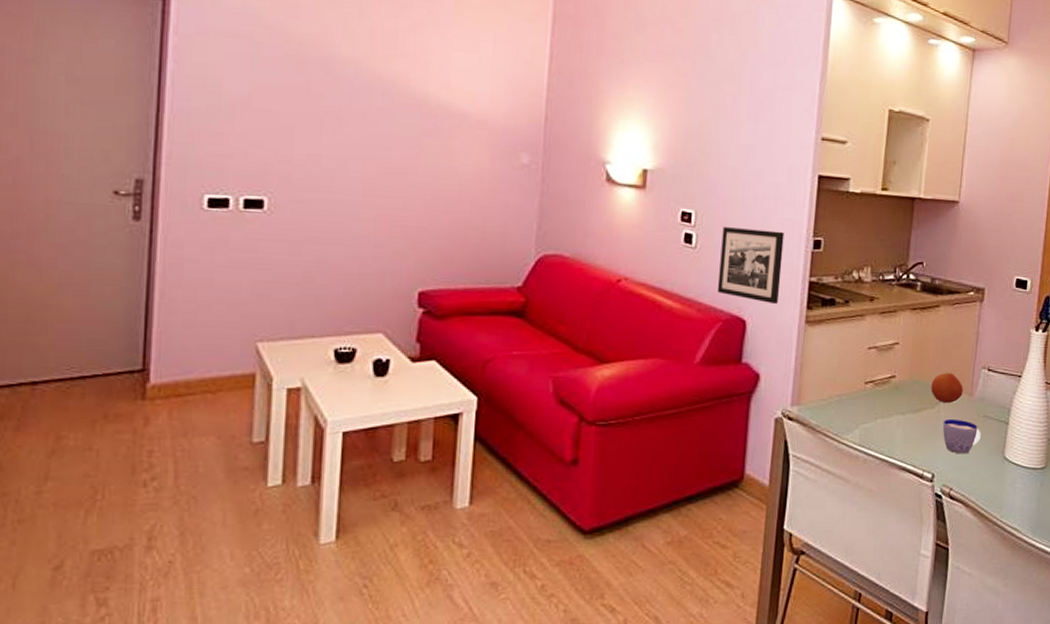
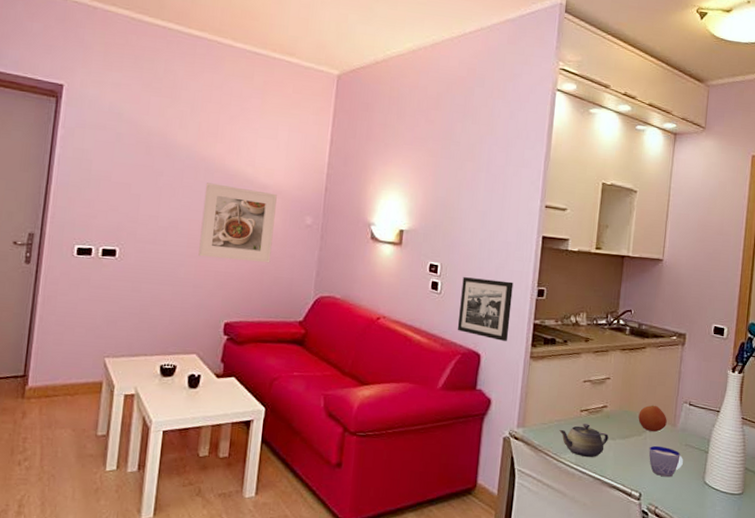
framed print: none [379,110,481,214] -> present [198,183,277,263]
teapot: none [841,398,898,437] -> present [559,424,609,458]

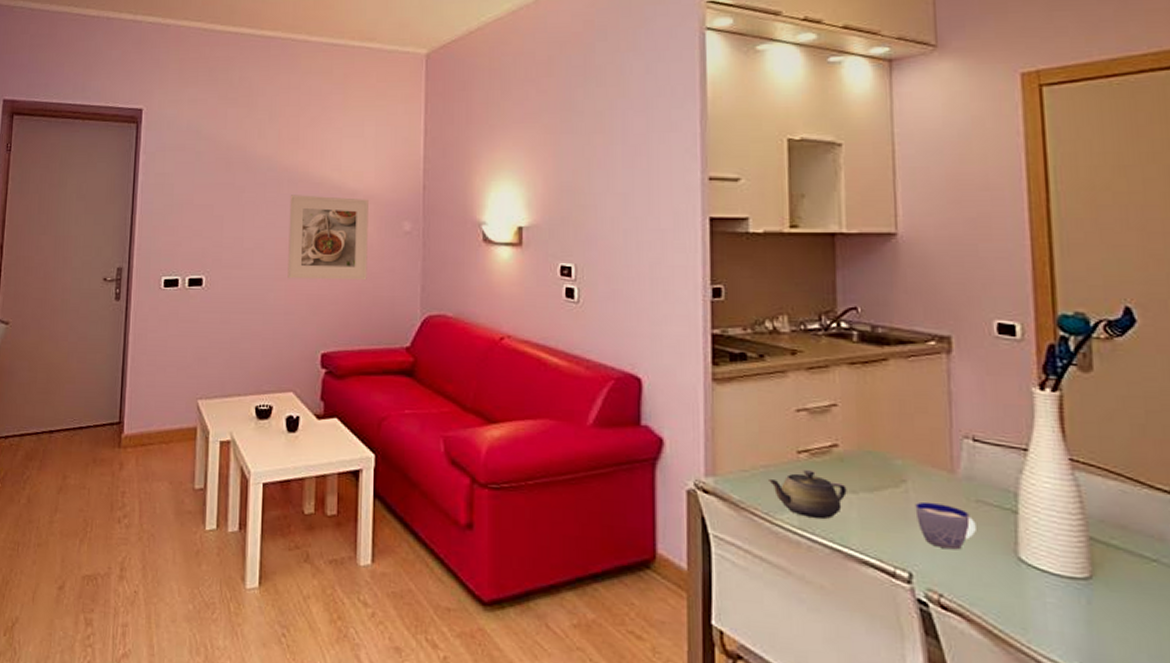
picture frame: present [457,277,514,341] -> none [605,279,678,360]
fruit: present [638,405,667,432] -> none [890,441,939,481]

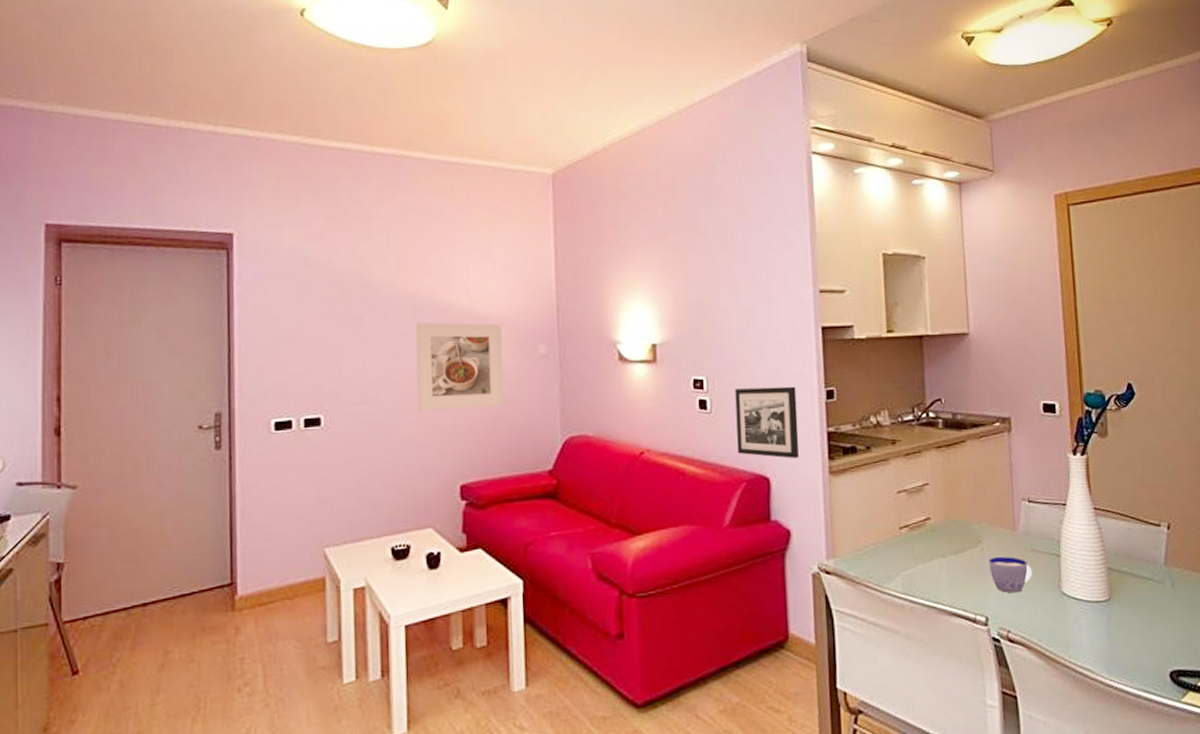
picture frame: none [605,279,678,360] -> present [735,386,800,459]
teapot: present [769,470,847,520] -> none [878,543,938,584]

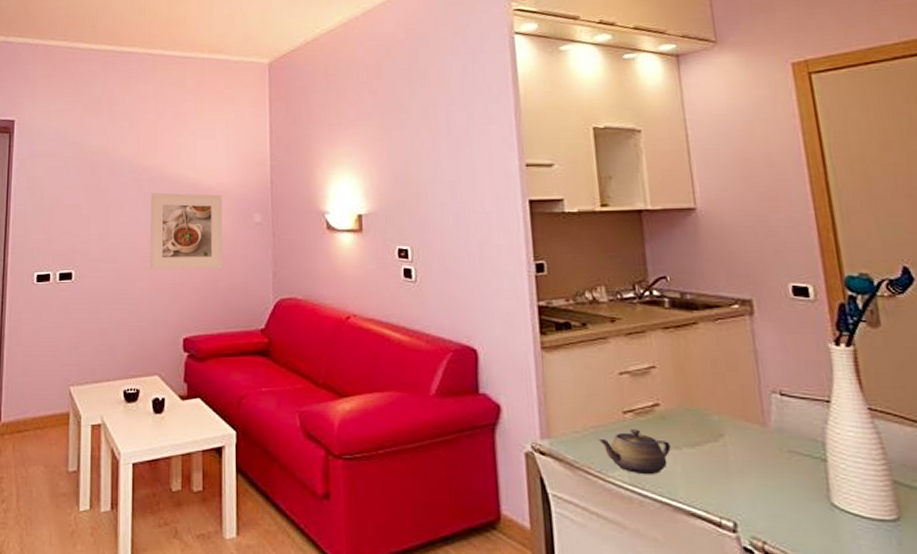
picture frame: present [735,386,800,459] -> none [440,258,508,331]
teapot: none [878,543,938,584] -> present [599,429,671,475]
cup: present [988,556,1032,593] -> none [733,454,791,499]

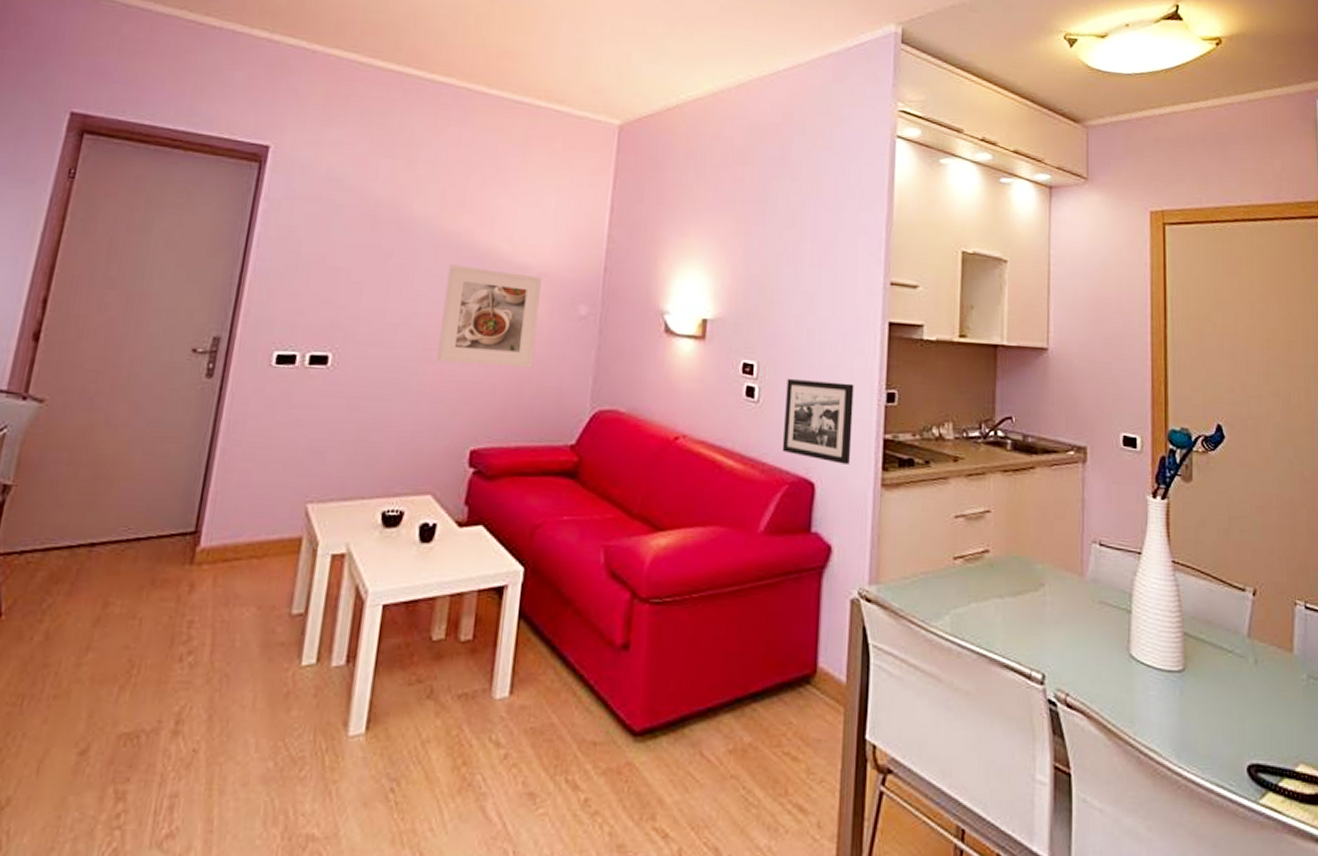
picture frame: none [440,258,508,331] -> present [782,379,854,464]
teapot: present [599,429,671,475] -> none [927,576,994,625]

